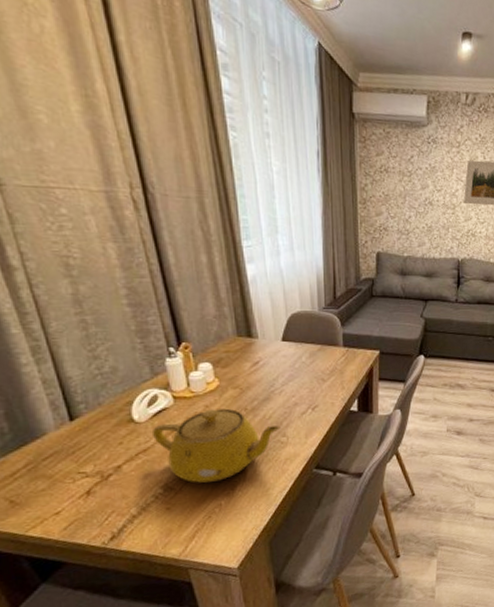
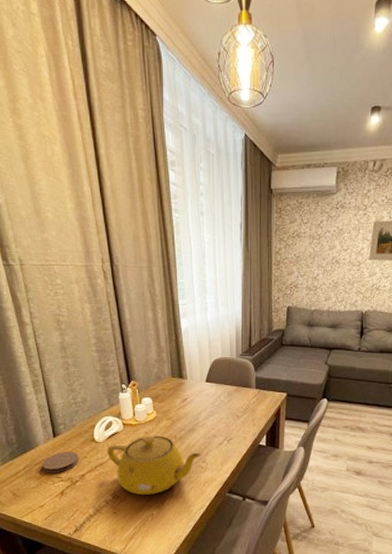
coaster: none [55,438,112,469] -> present [43,452,79,473]

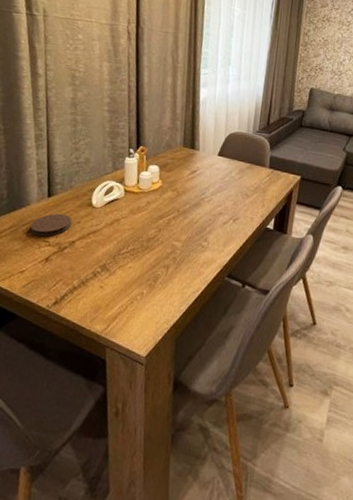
teapot: present [106,435,202,496] -> none [102,205,204,272]

